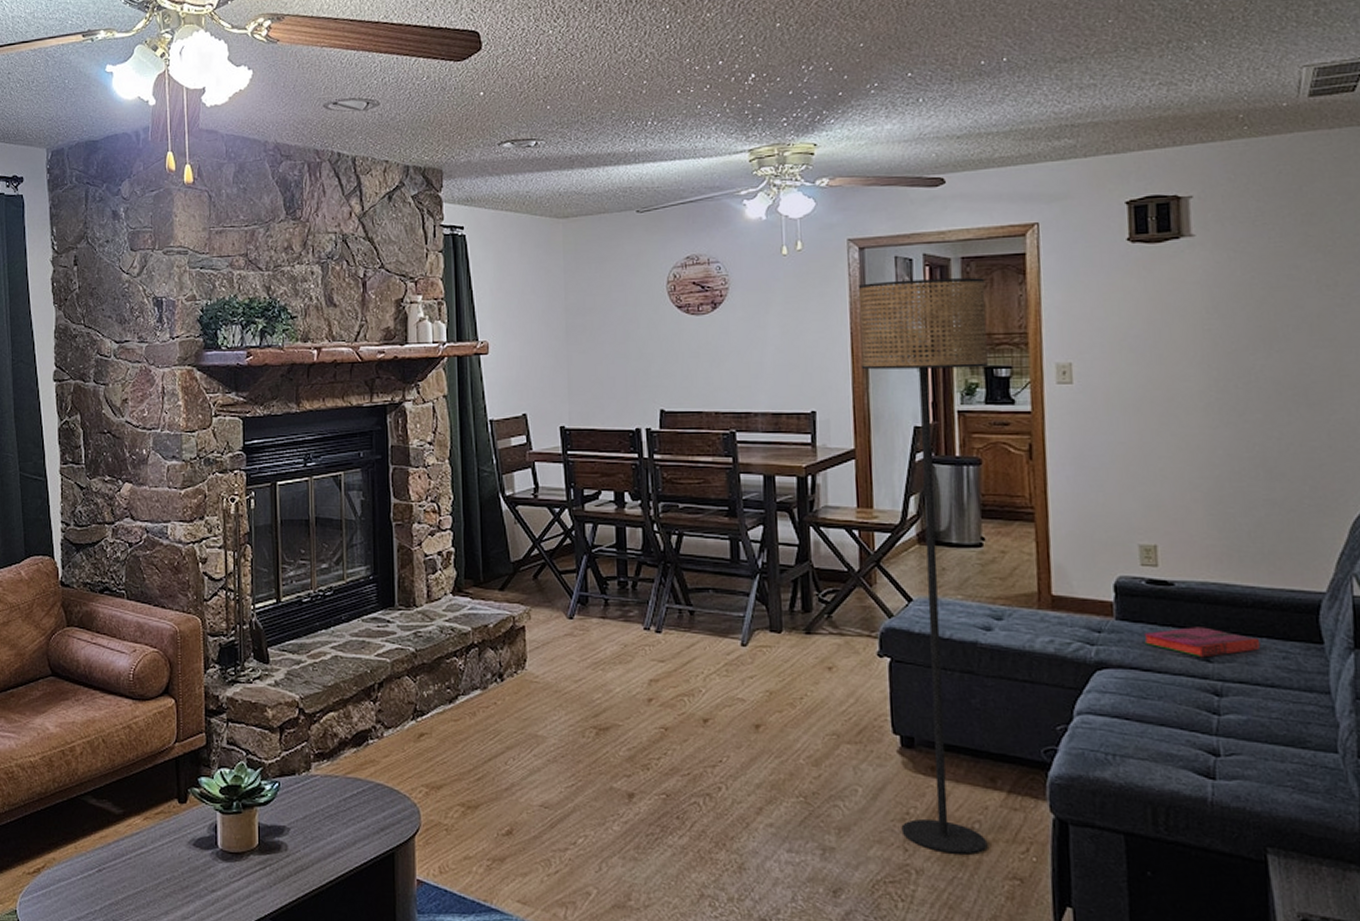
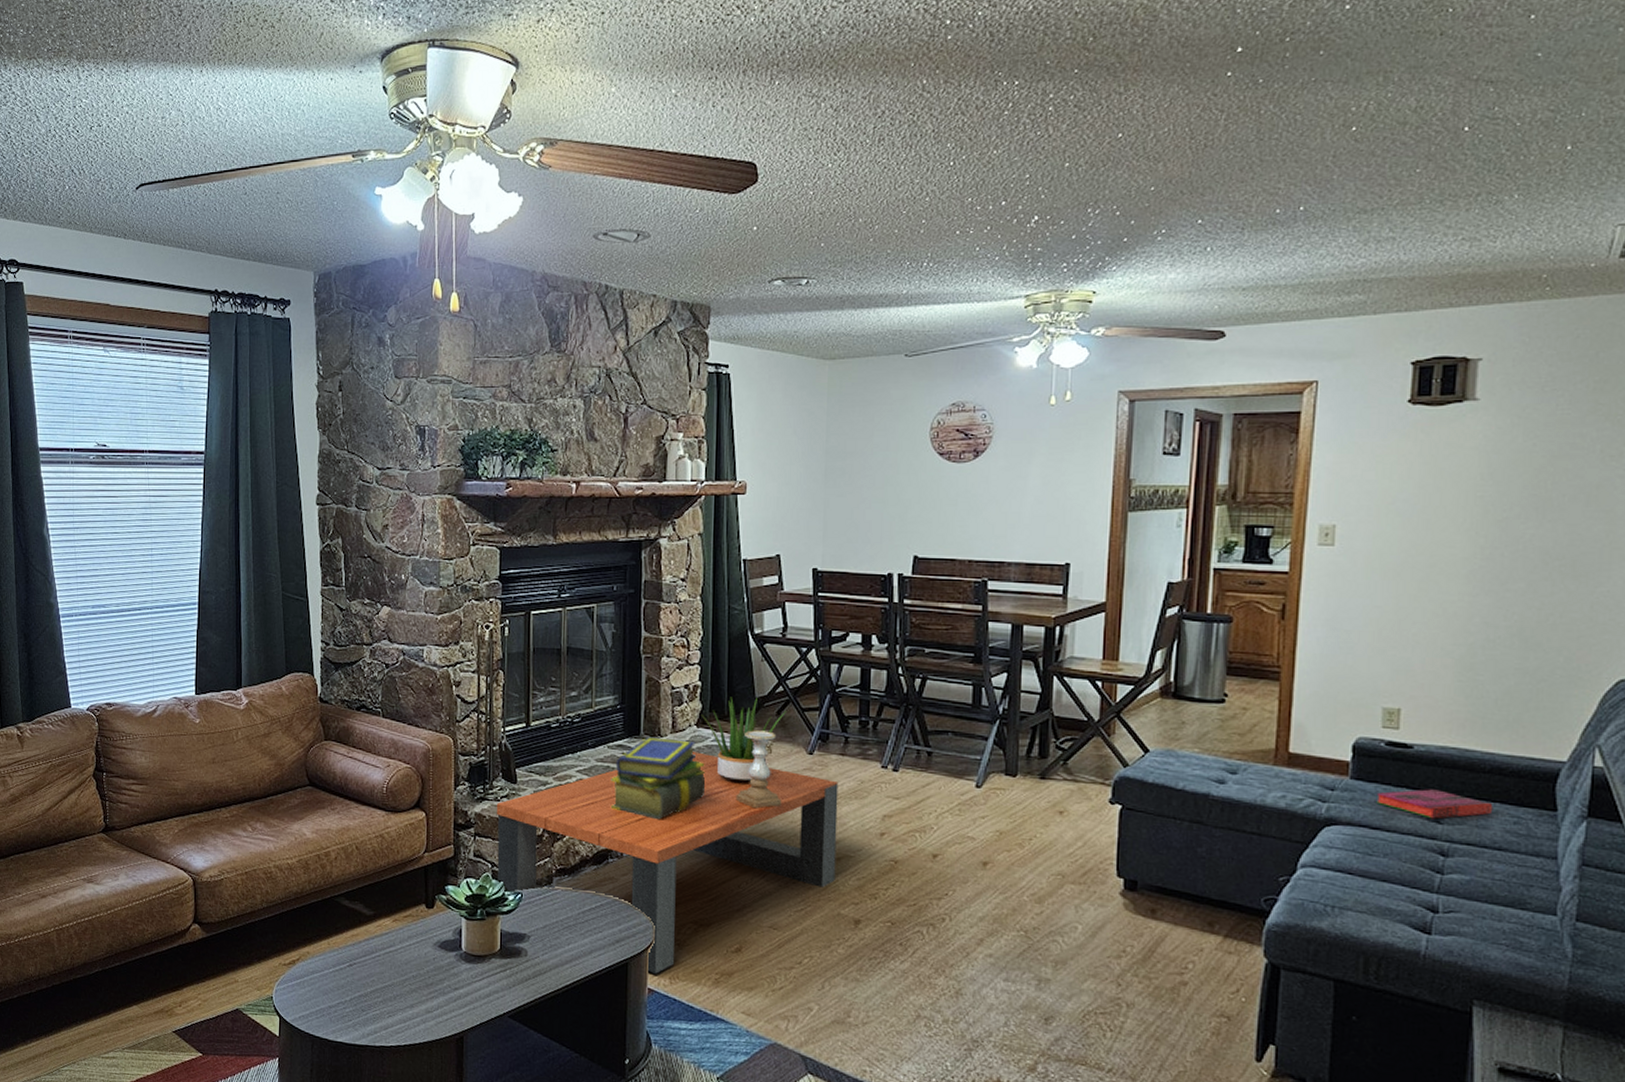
coffee table: none [248,621,605,863] -> present [496,752,839,974]
stack of books: none [367,608,465,696] -> present [611,736,706,820]
potted plant: none [456,562,543,652] -> present [701,697,786,783]
candle holder: none [496,596,545,679] -> present [735,730,782,809]
floor lamp: present [857,278,988,854] -> none [1116,435,1255,992]

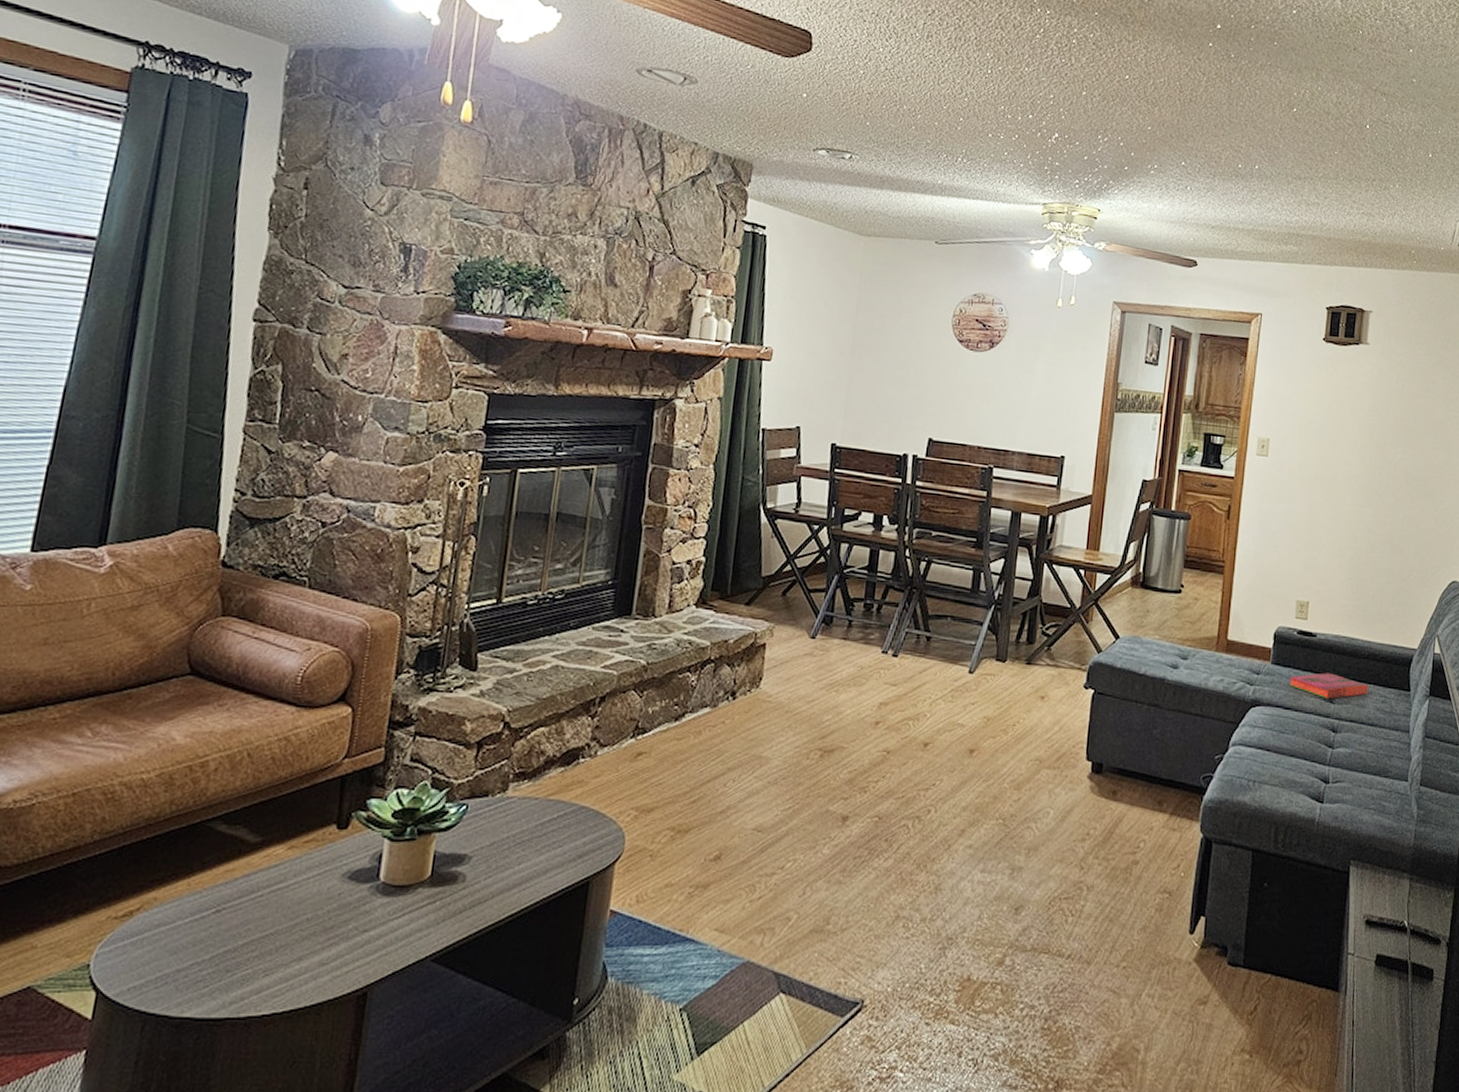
coffee table: present [496,752,839,974] -> none [438,634,839,892]
stack of books: present [611,736,706,820] -> none [589,617,701,712]
potted plant: present [701,697,786,783] -> none [701,575,792,670]
candle holder: present [735,730,782,809] -> none [730,611,780,698]

